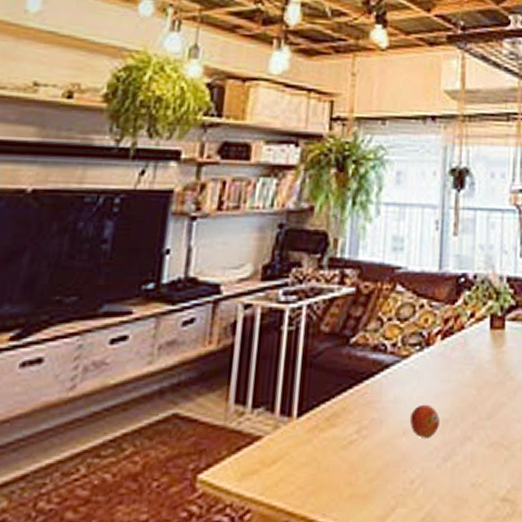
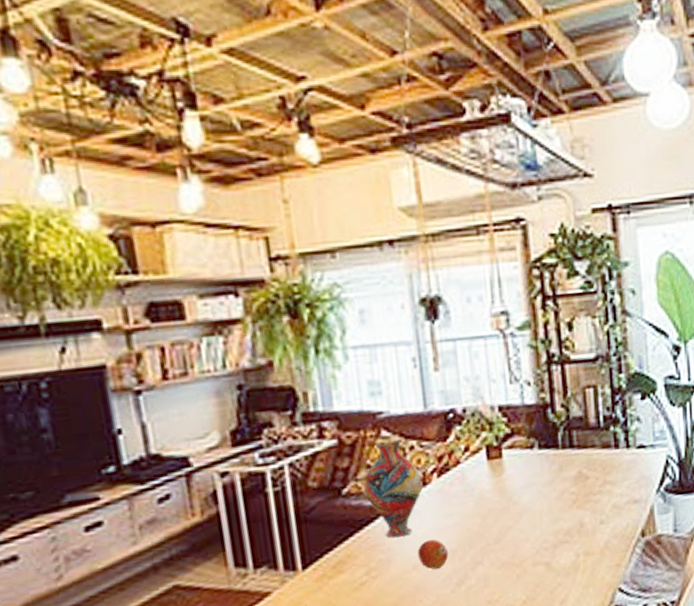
vase: none [370,296,427,397] -> present [363,440,423,538]

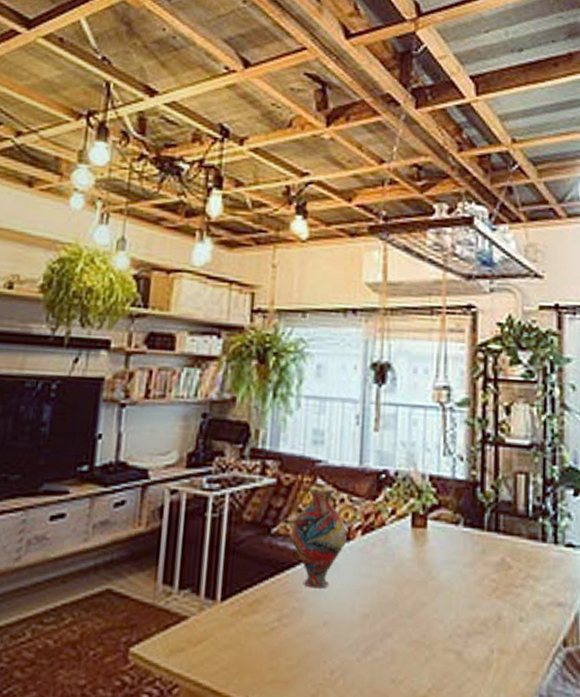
fruit: present [417,539,449,570] -> none [329,597,361,631]

